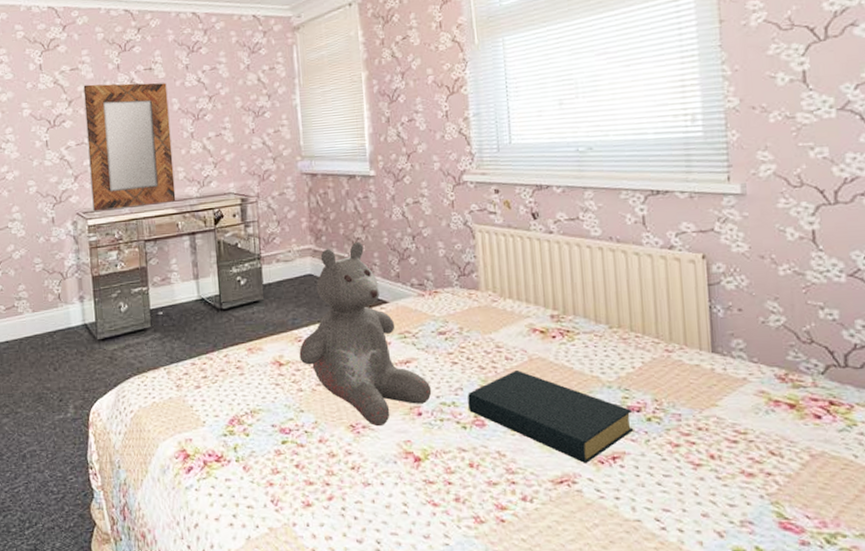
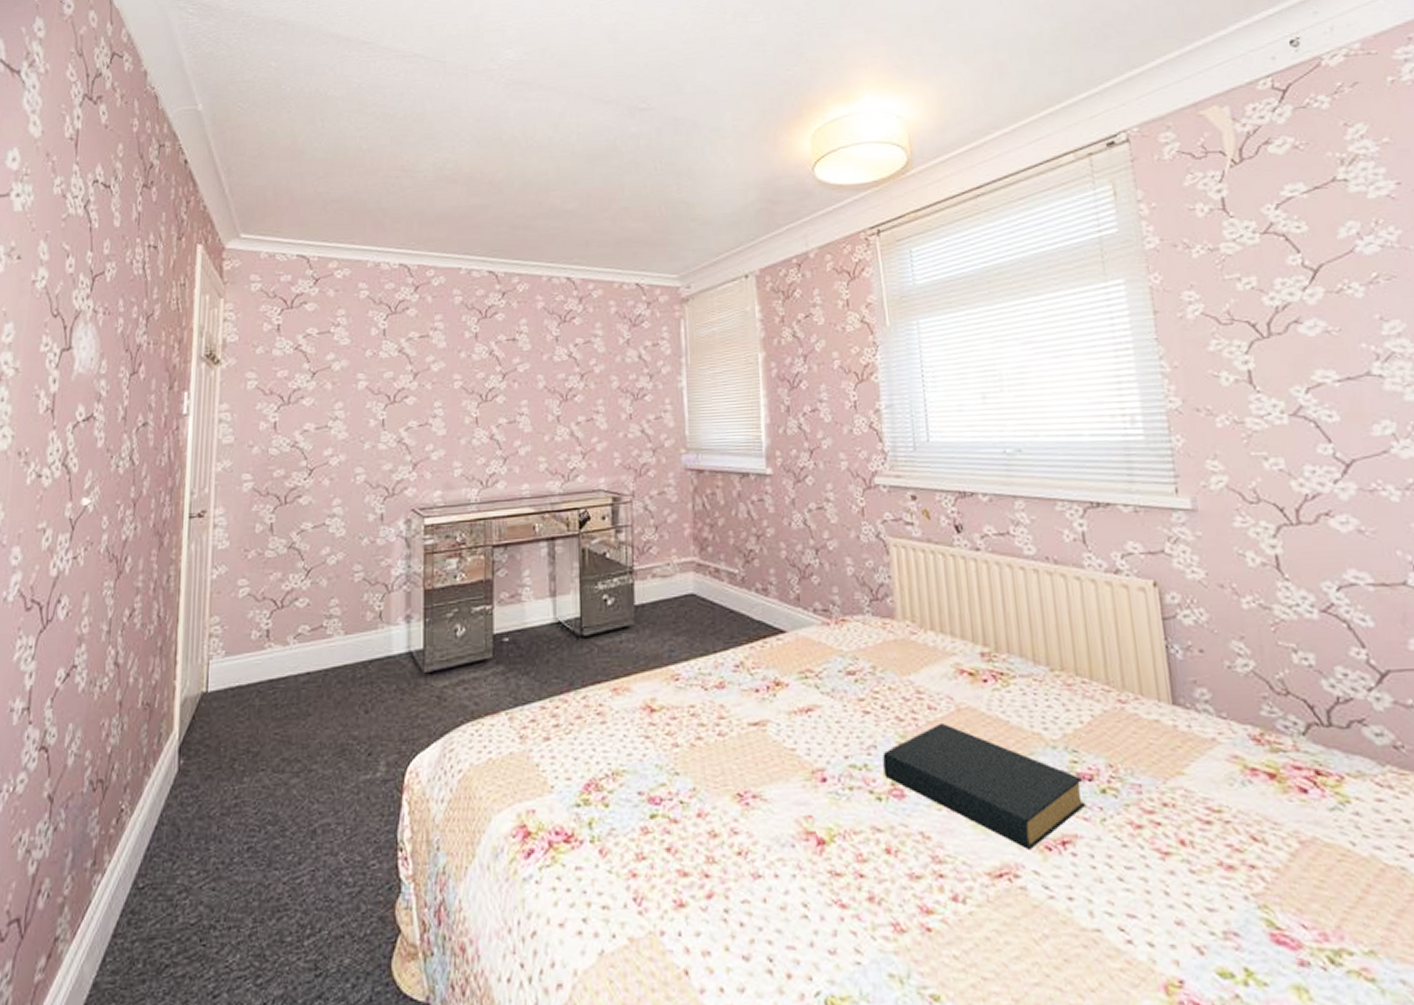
home mirror: present [83,82,176,211] -> none [432,354,534,508]
teddy bear: present [299,241,432,427] -> none [676,554,839,796]

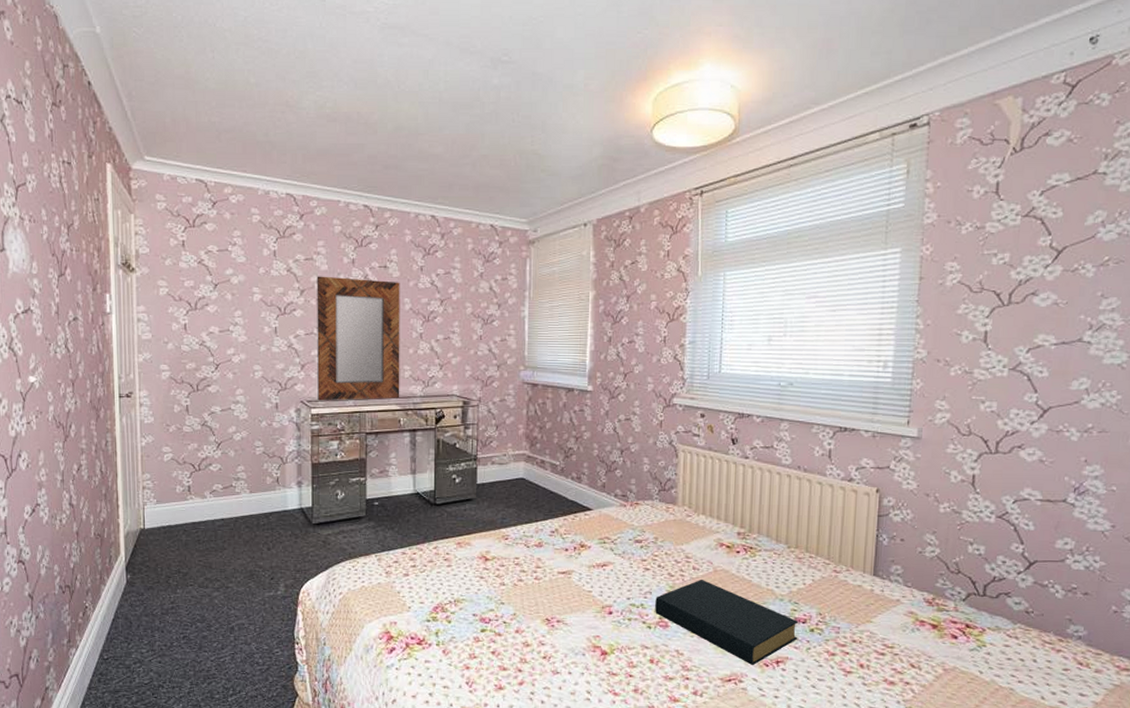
home mirror: none [432,354,534,508] -> present [317,276,400,401]

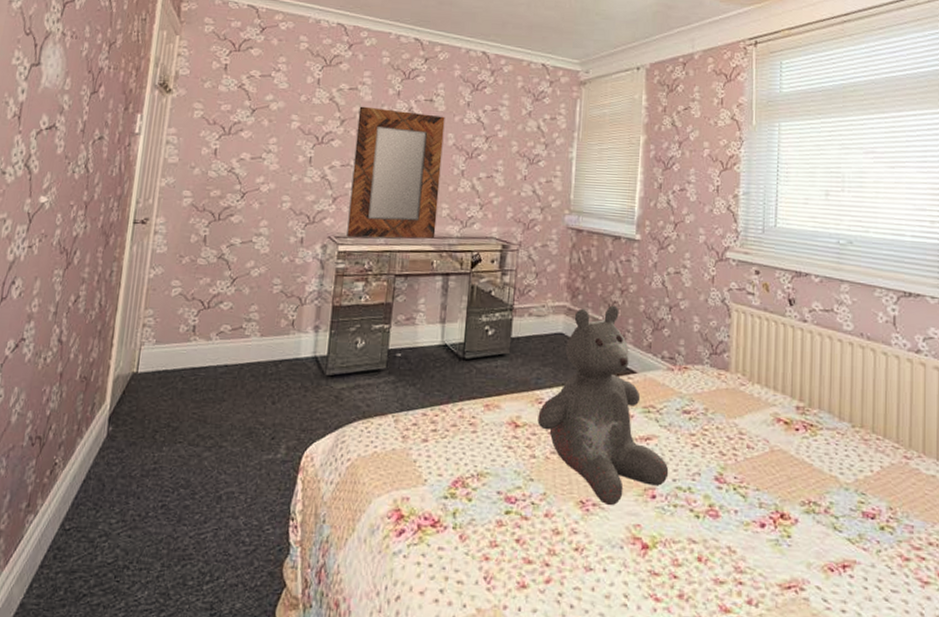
teddy bear: none [505,451,624,622] -> present [537,305,669,506]
hardback book: present [655,579,799,665] -> none [704,459,867,569]

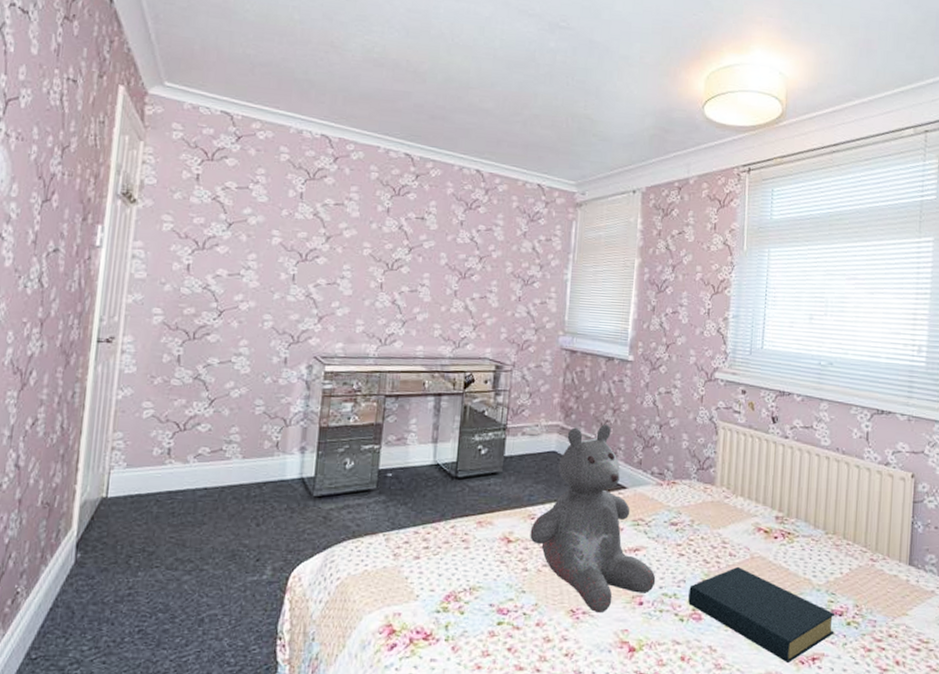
home mirror: present [346,106,445,239] -> none [333,223,437,359]
hardback book: none [704,459,867,569] -> present [688,566,836,662]

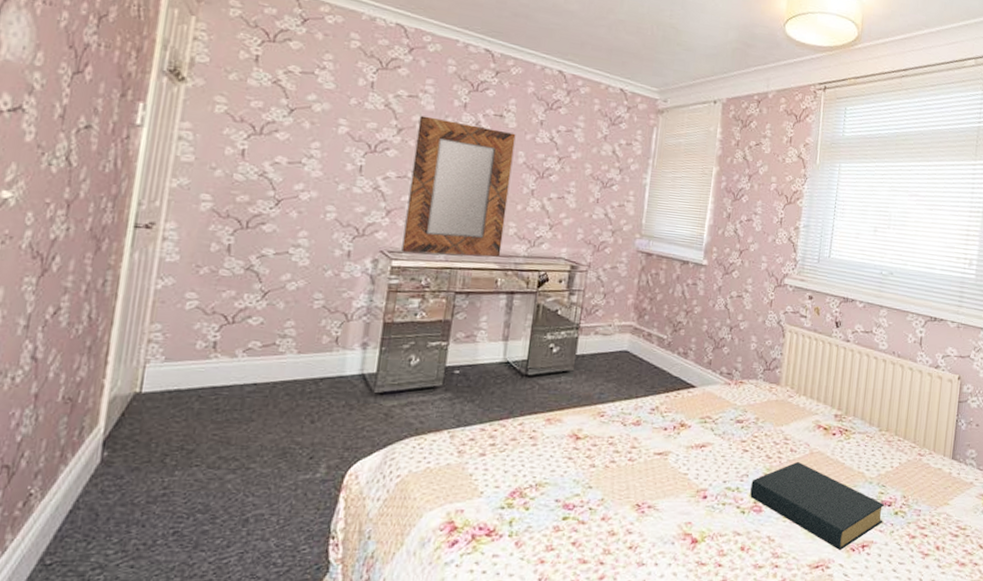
home mirror: none [333,223,437,359] -> present [401,115,516,257]
teddy bear: present [530,424,656,614] -> none [598,325,720,507]

